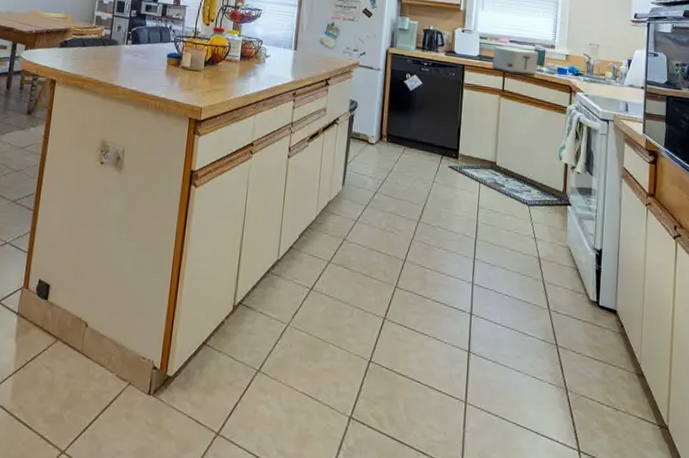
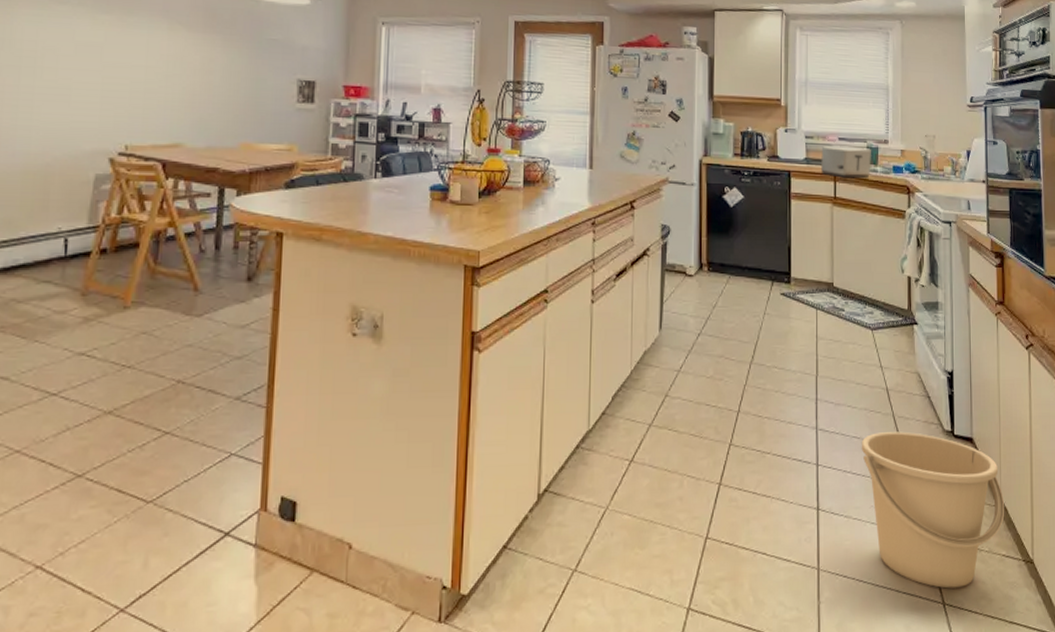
bucket: none [511,294,644,440] -> present [861,431,1005,589]

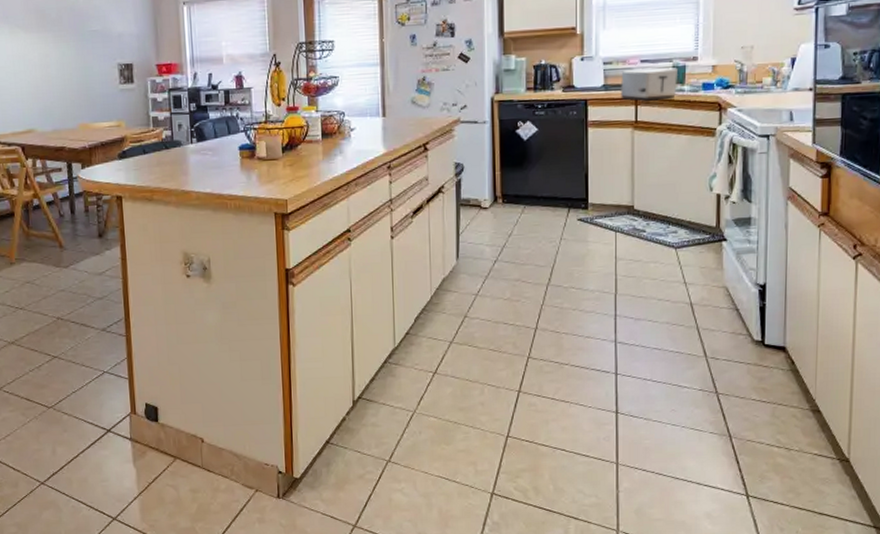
bucket: present [861,431,1005,589] -> none [662,342,819,483]

